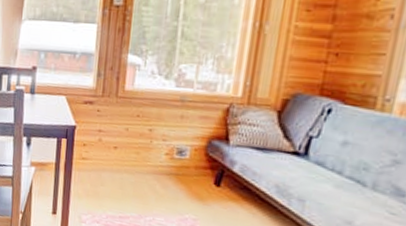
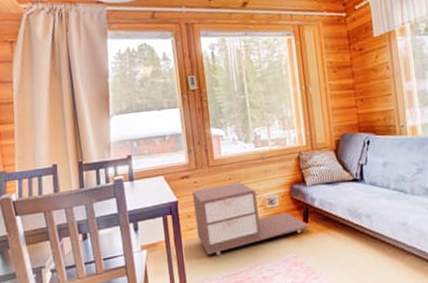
side table: none [89,119,221,196] -> present [191,181,309,255]

